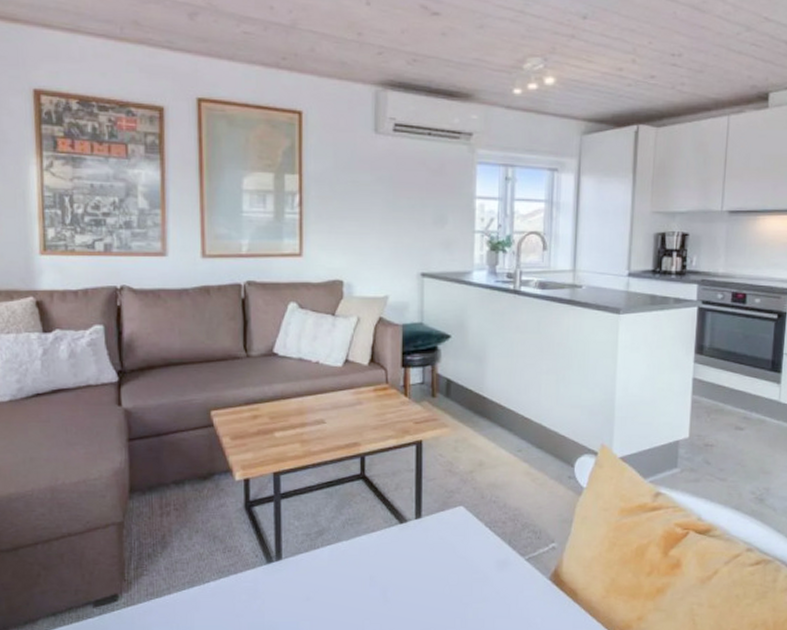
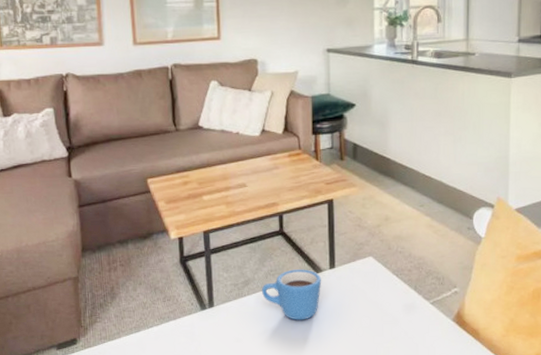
mug: none [337,518,406,577] -> present [261,269,322,320]

